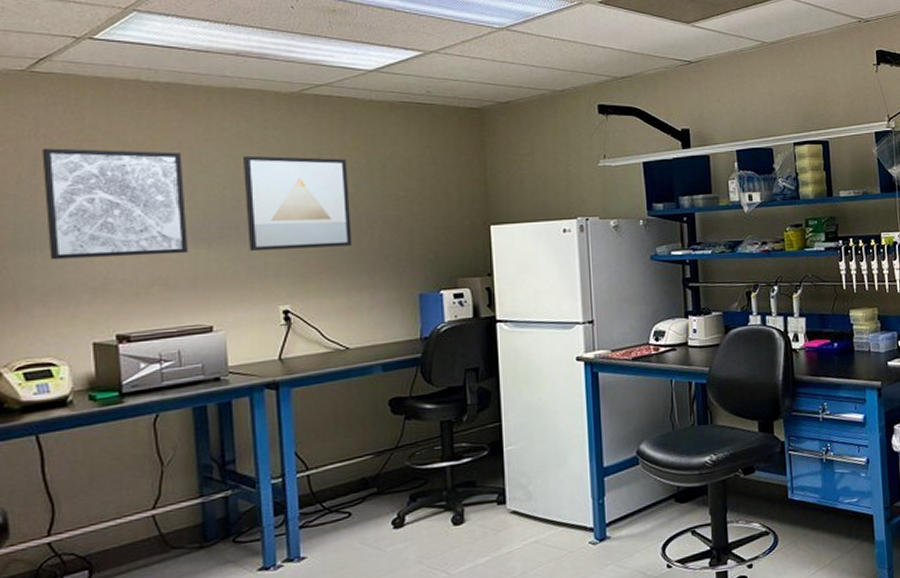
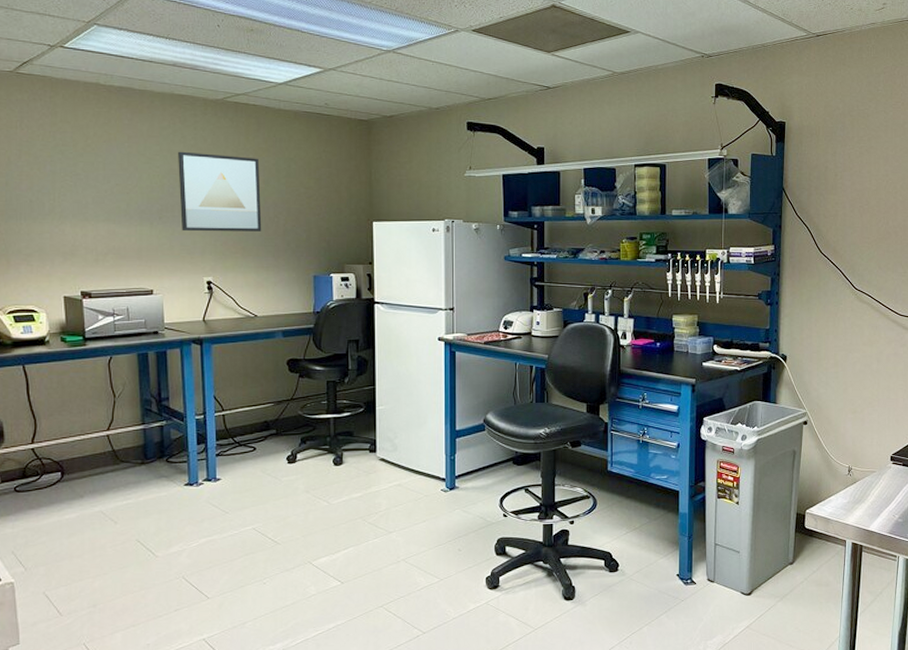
wall art: present [42,148,188,260] -> none [25,137,135,230]

